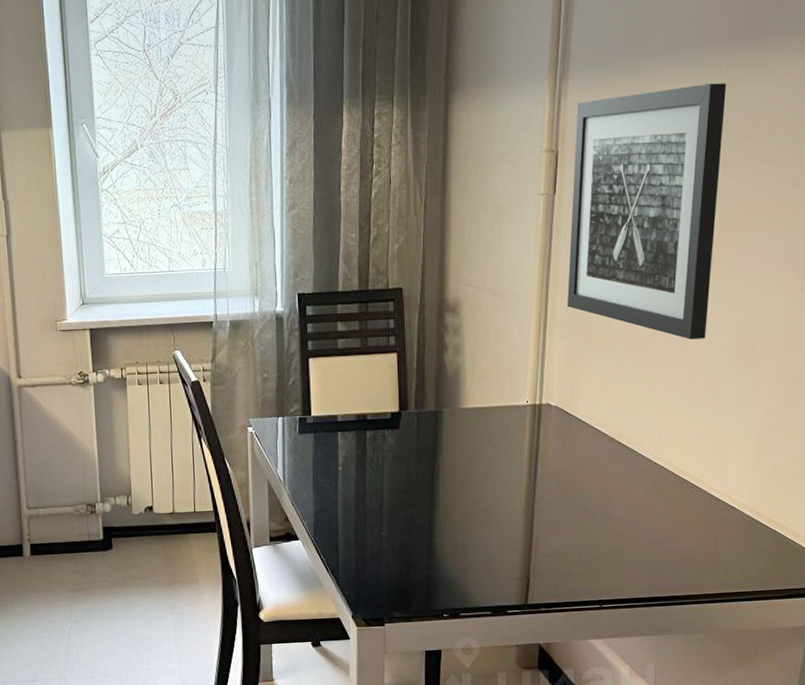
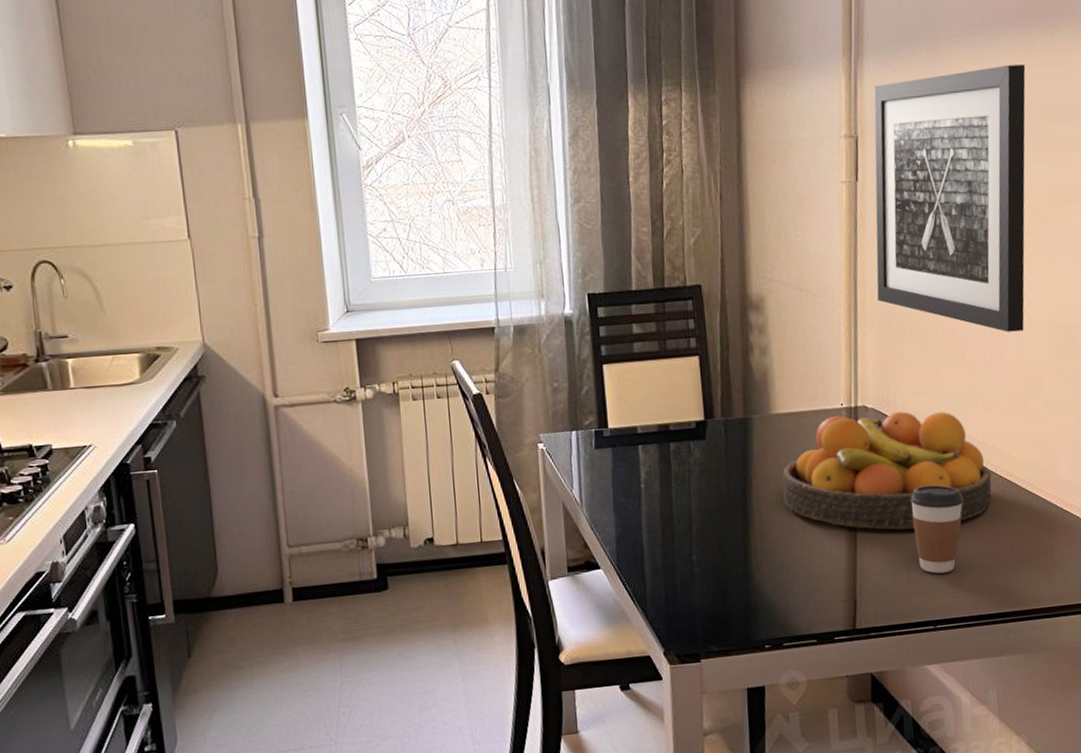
fruit bowl: none [467,410,664,518] -> present [782,411,992,530]
coffee cup: none [586,478,636,559] -> present [910,485,963,574]

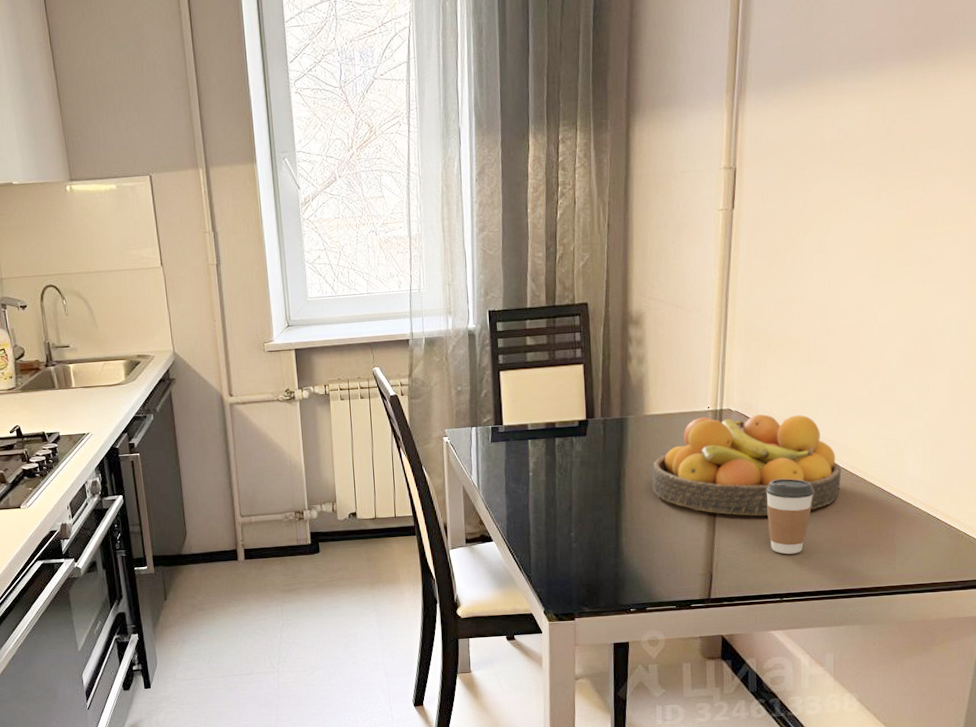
wall art: present [874,64,1026,332] -> none [746,96,901,345]

